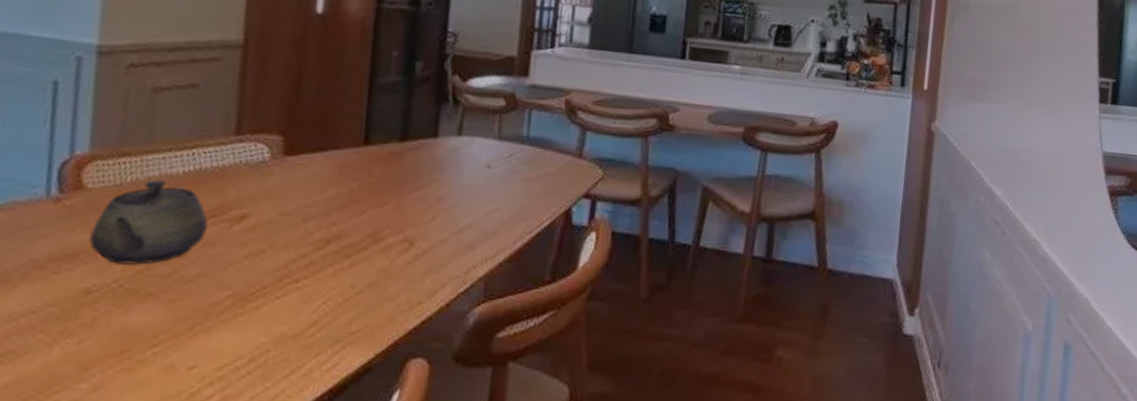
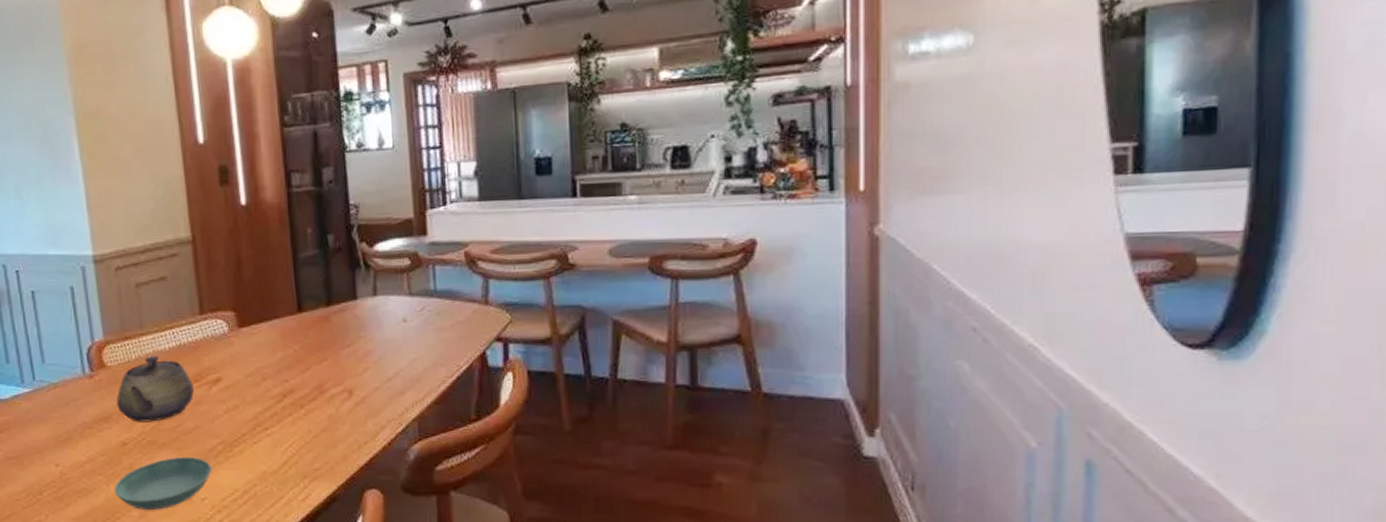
saucer: none [58,312,212,381] -> present [114,457,212,510]

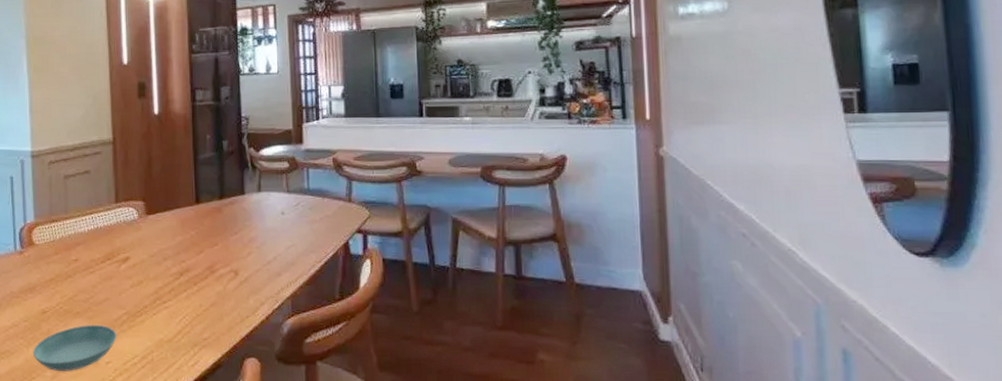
teapot: present [116,356,195,422] -> none [41,237,107,294]

